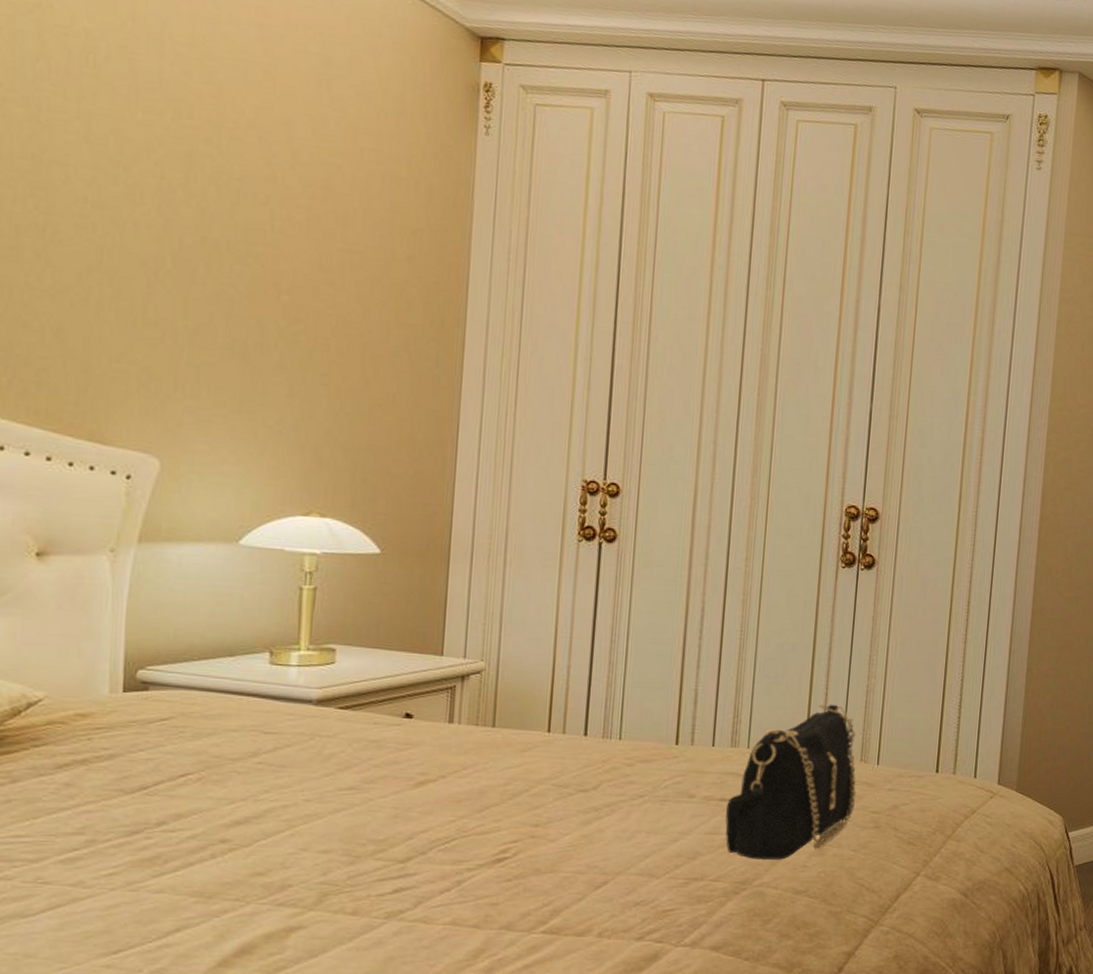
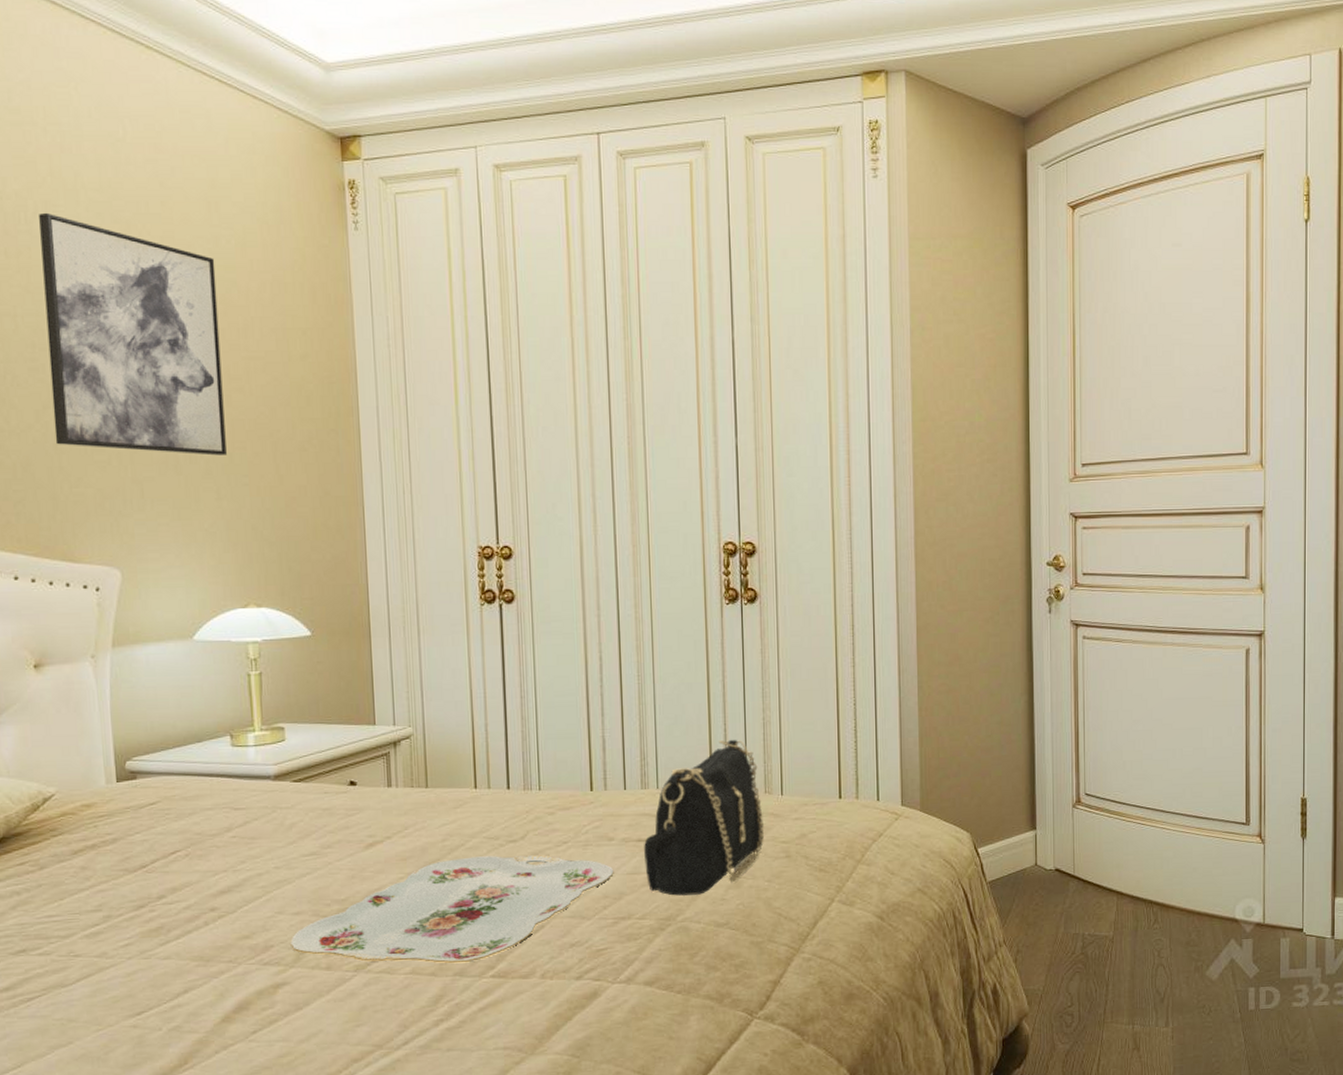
wall art: none [98,58,319,350] -> present [39,212,227,456]
serving tray: none [312,804,692,916] -> present [290,855,614,963]

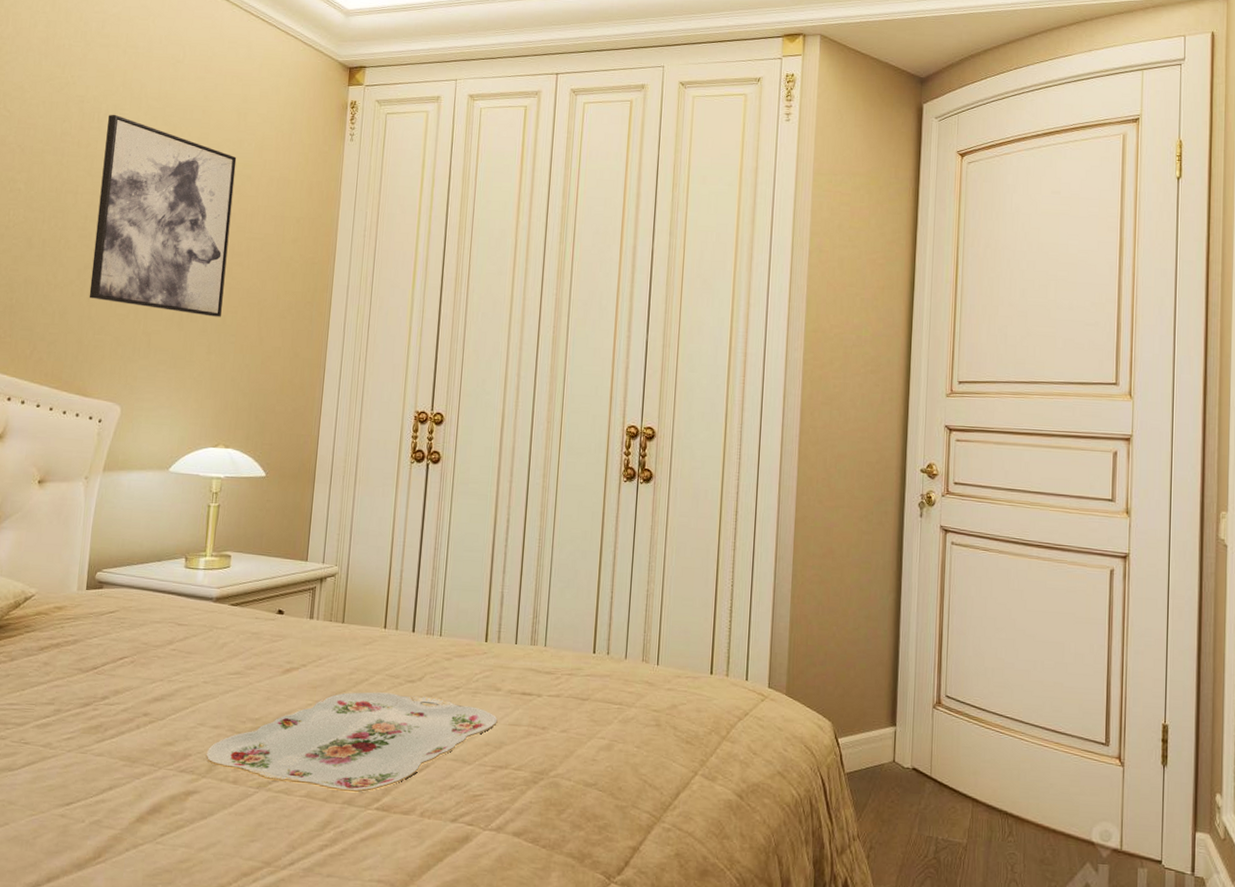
handbag: present [644,739,764,896] -> none [526,606,639,753]

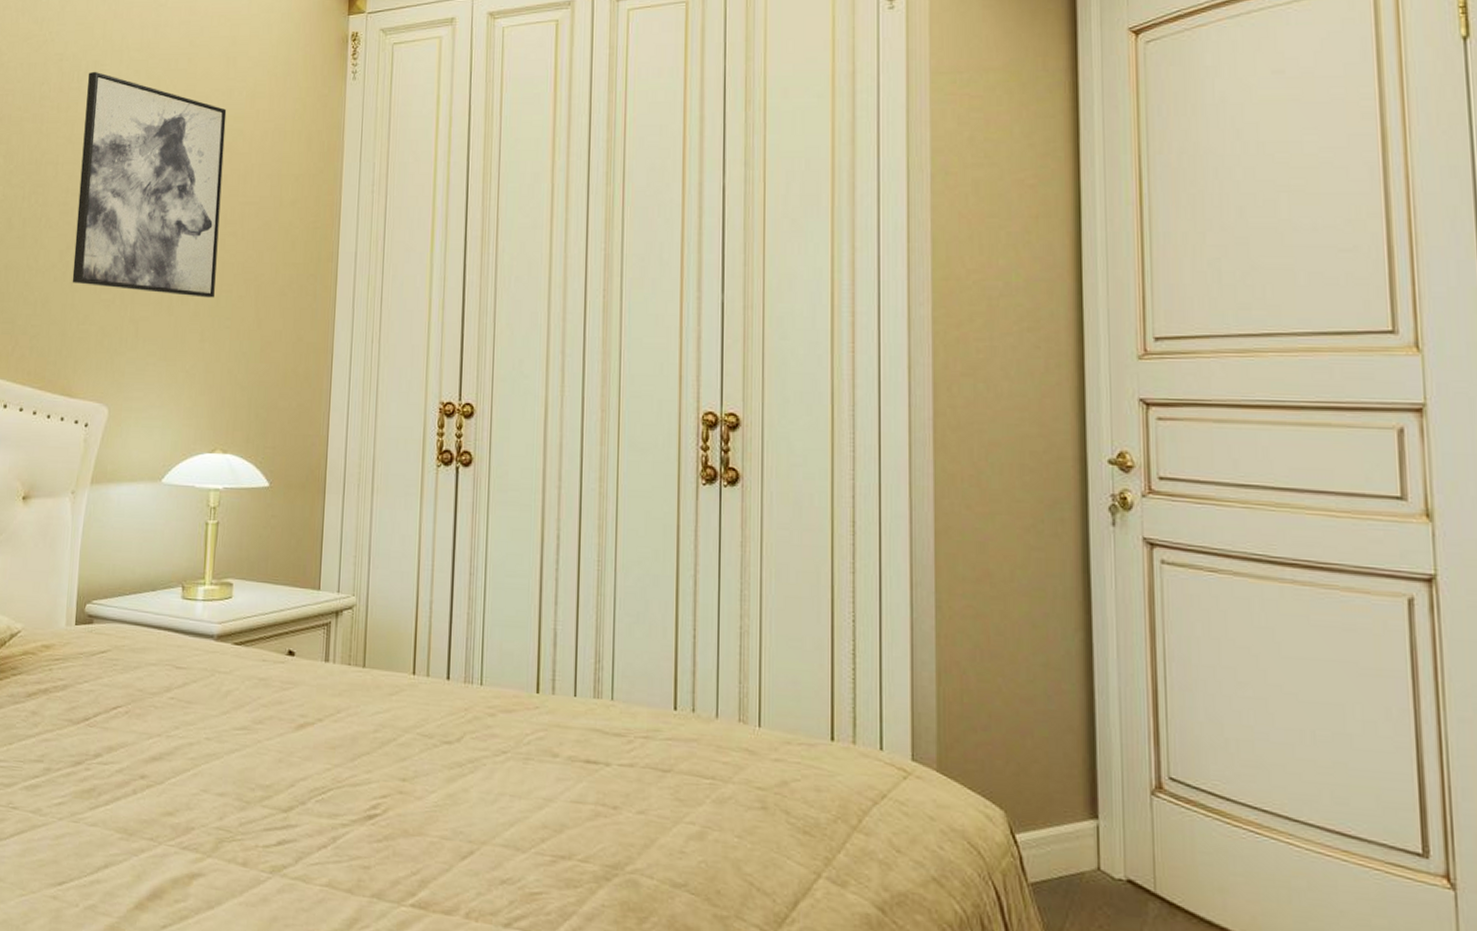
serving tray: present [206,692,498,793] -> none [211,755,556,884]

